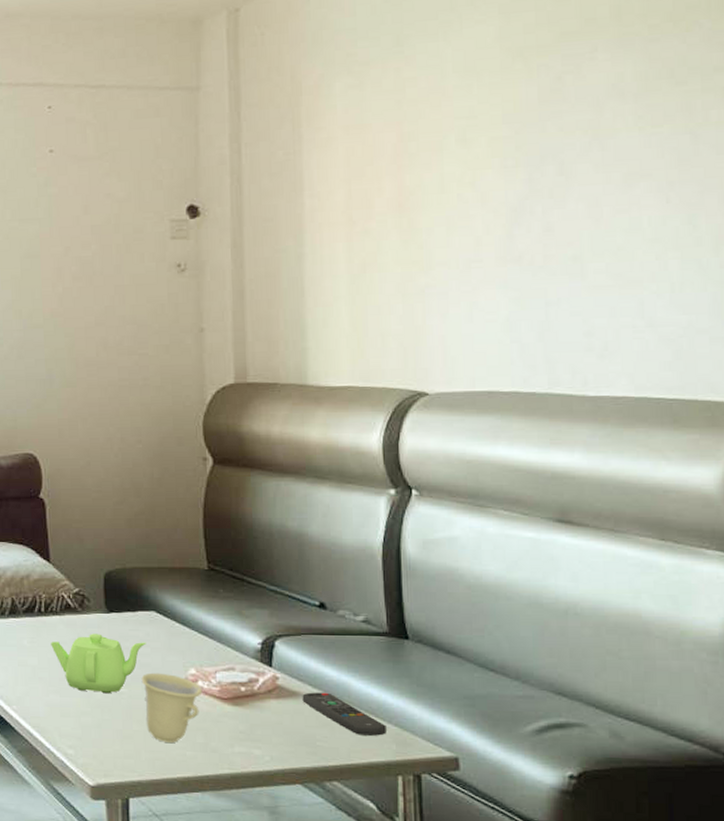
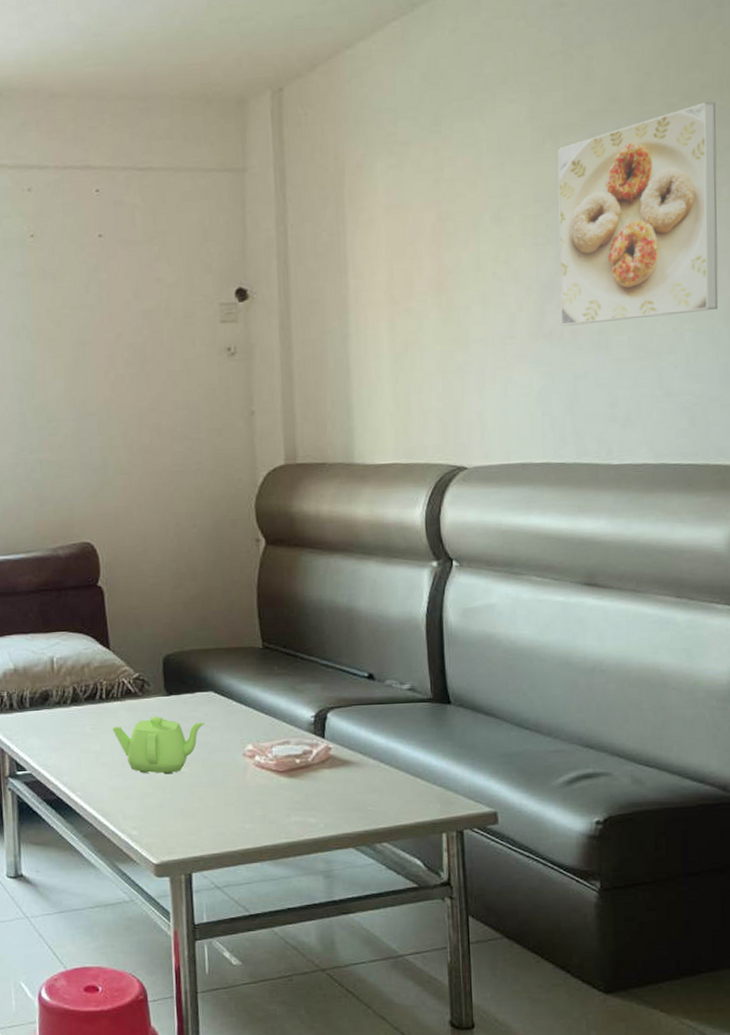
cup: present [141,672,203,743] -> none [201,750,260,817]
remote control: present [302,692,387,736] -> none [353,759,432,798]
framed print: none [528,23,707,251] -> present [557,101,719,326]

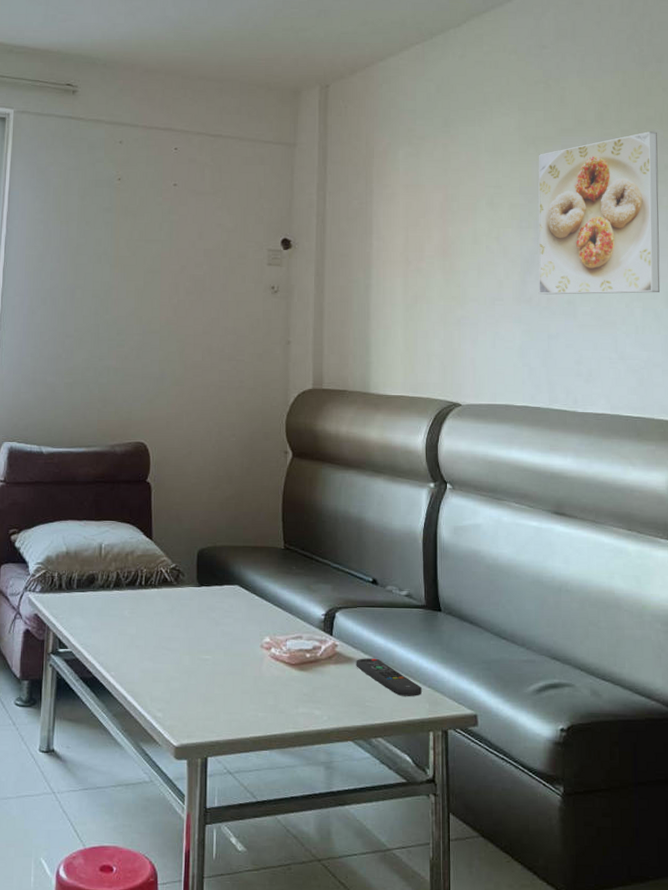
teapot: present [113,716,205,774] -> none [148,605,230,660]
remote control: none [353,759,432,798] -> present [356,658,422,696]

